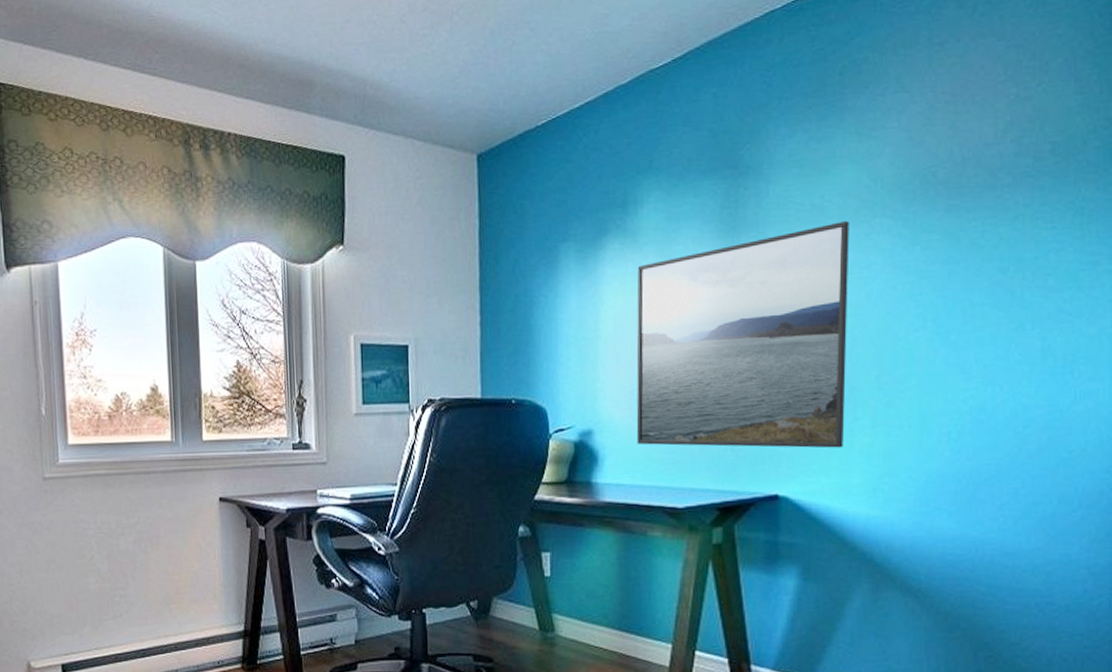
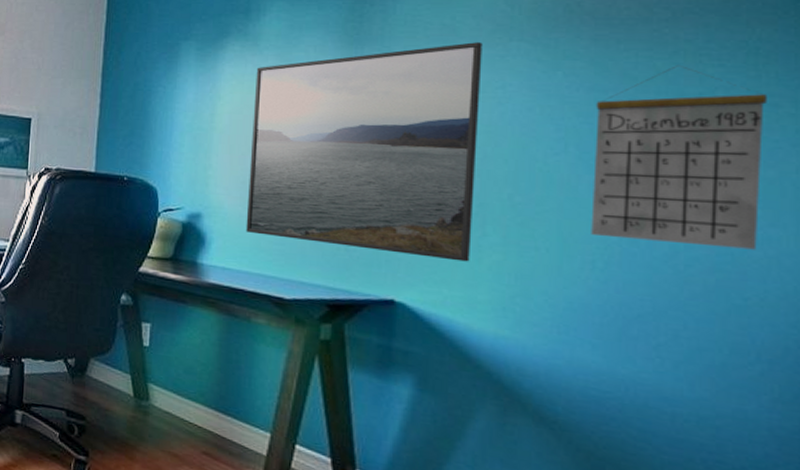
calendar: none [946,231,1091,408] -> present [591,66,768,250]

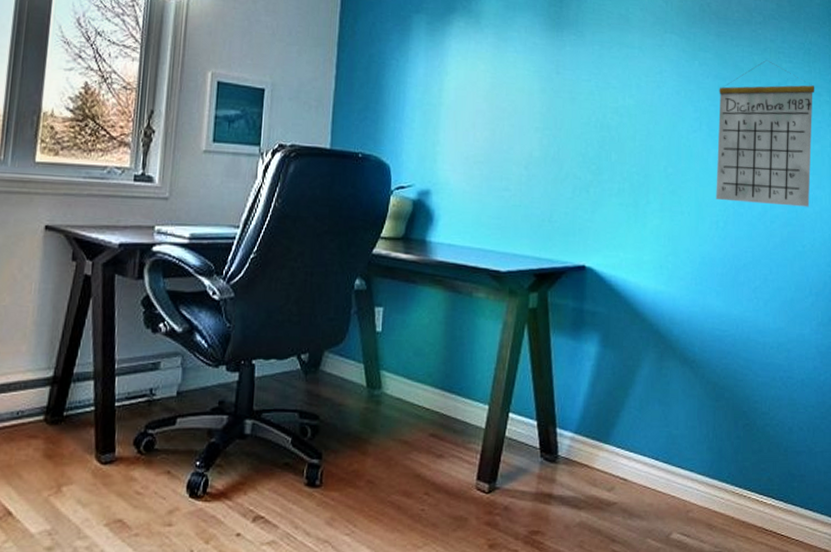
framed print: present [245,42,482,262] -> none [468,32,647,227]

